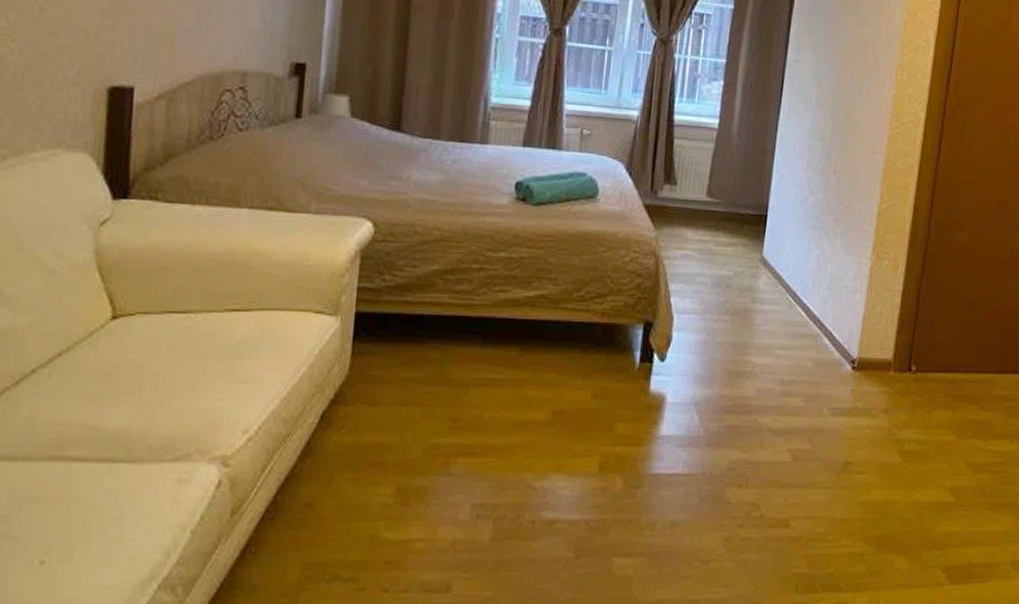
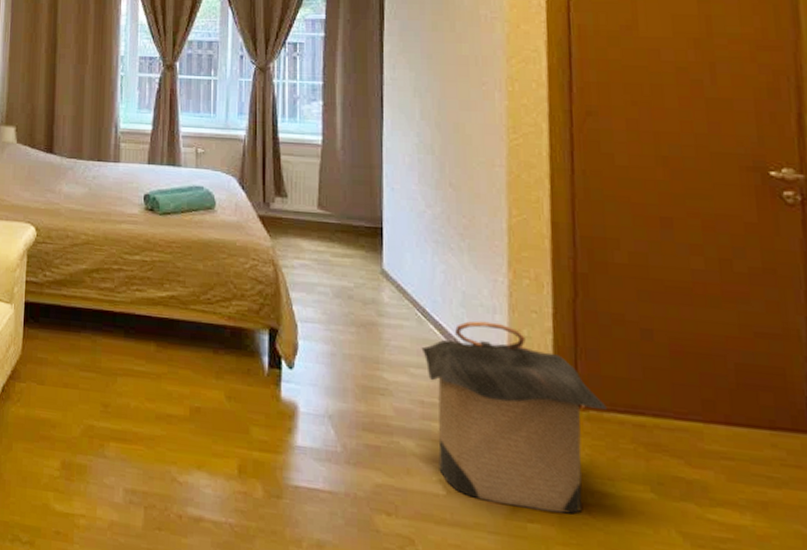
laundry hamper: none [788,301,932,462] -> present [421,320,608,515]

